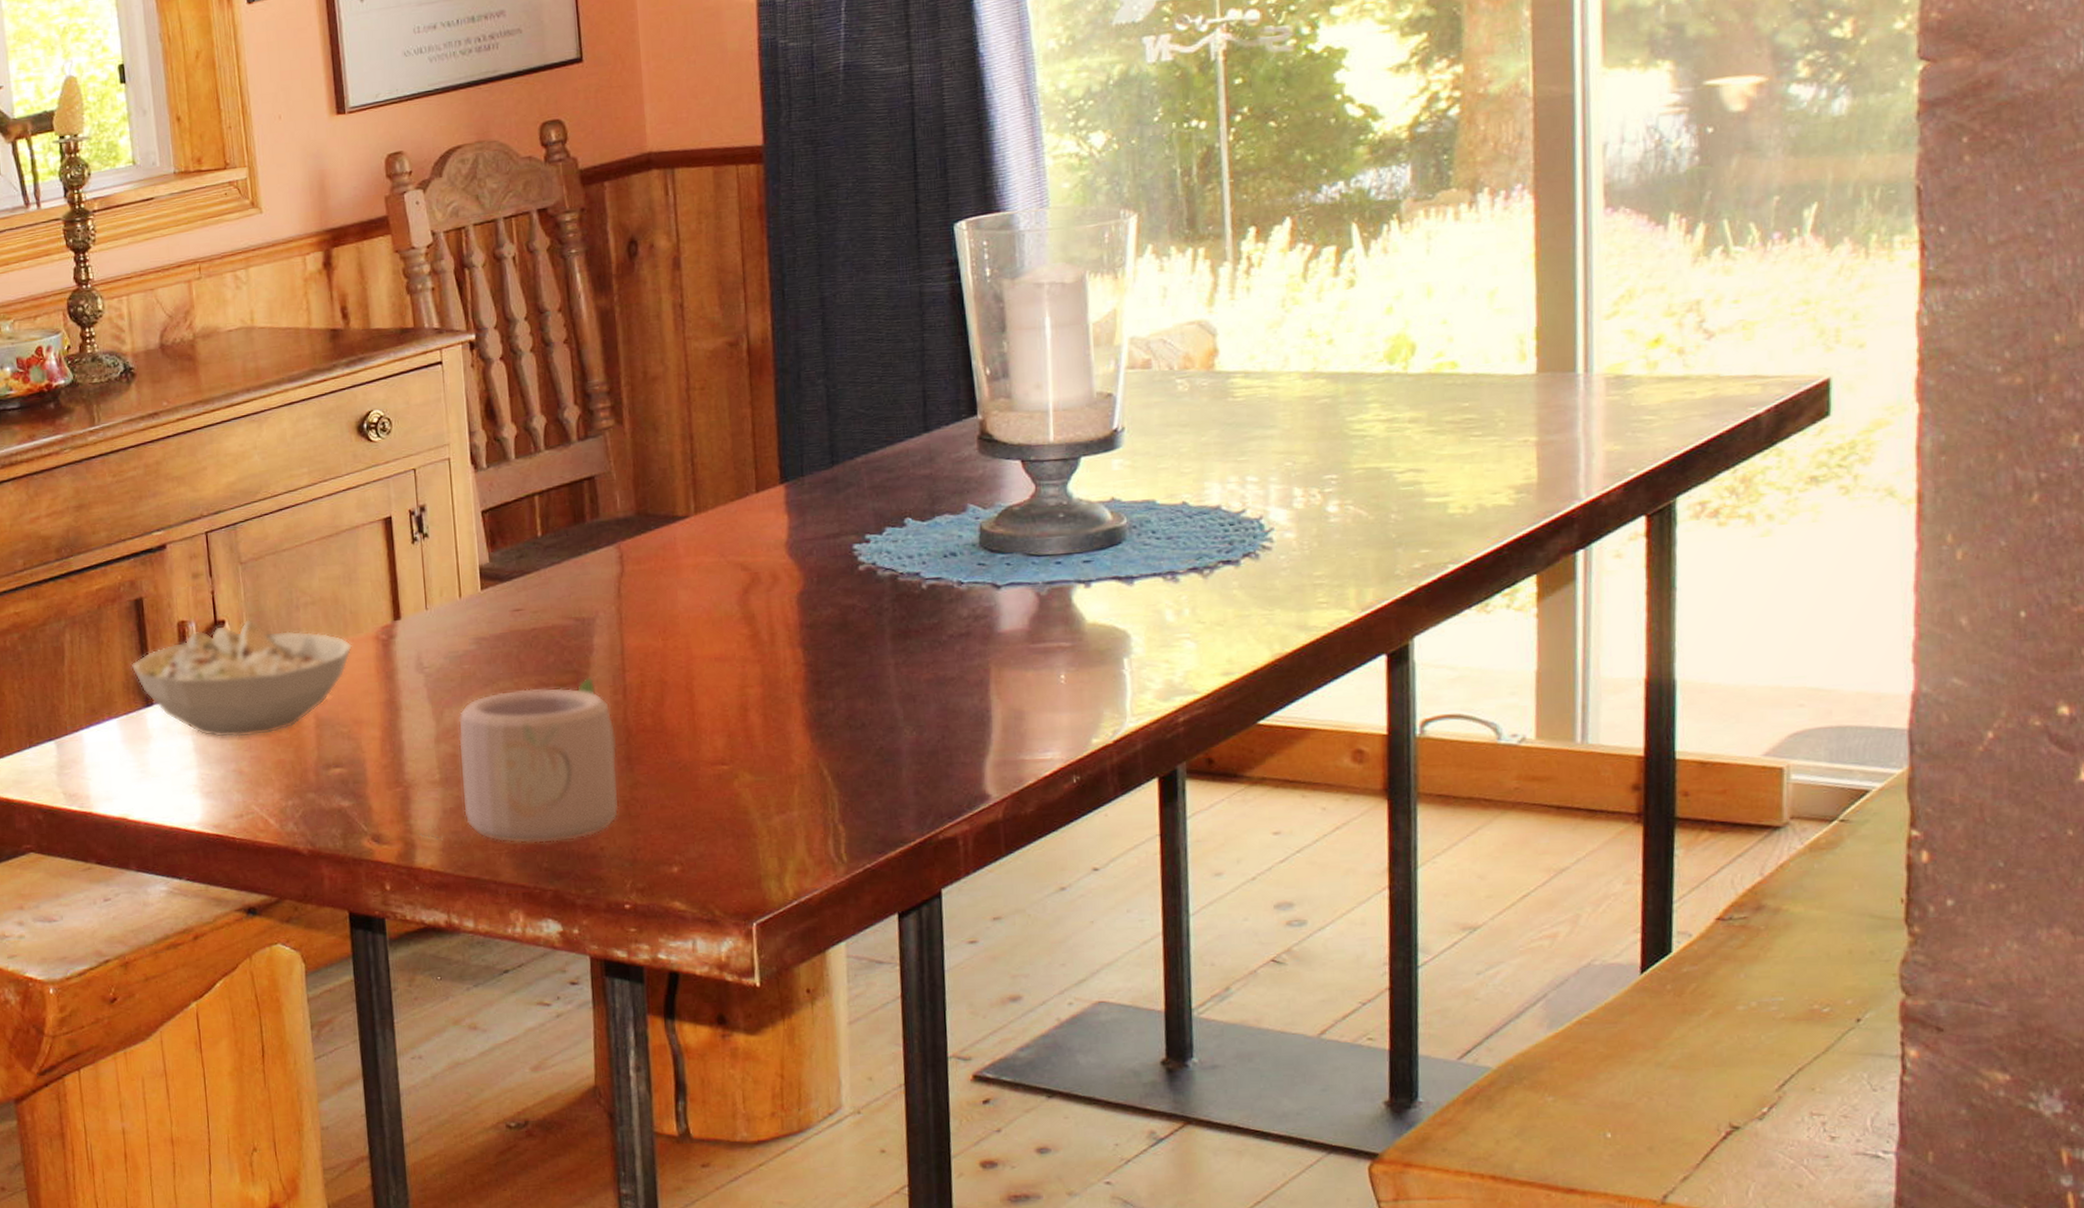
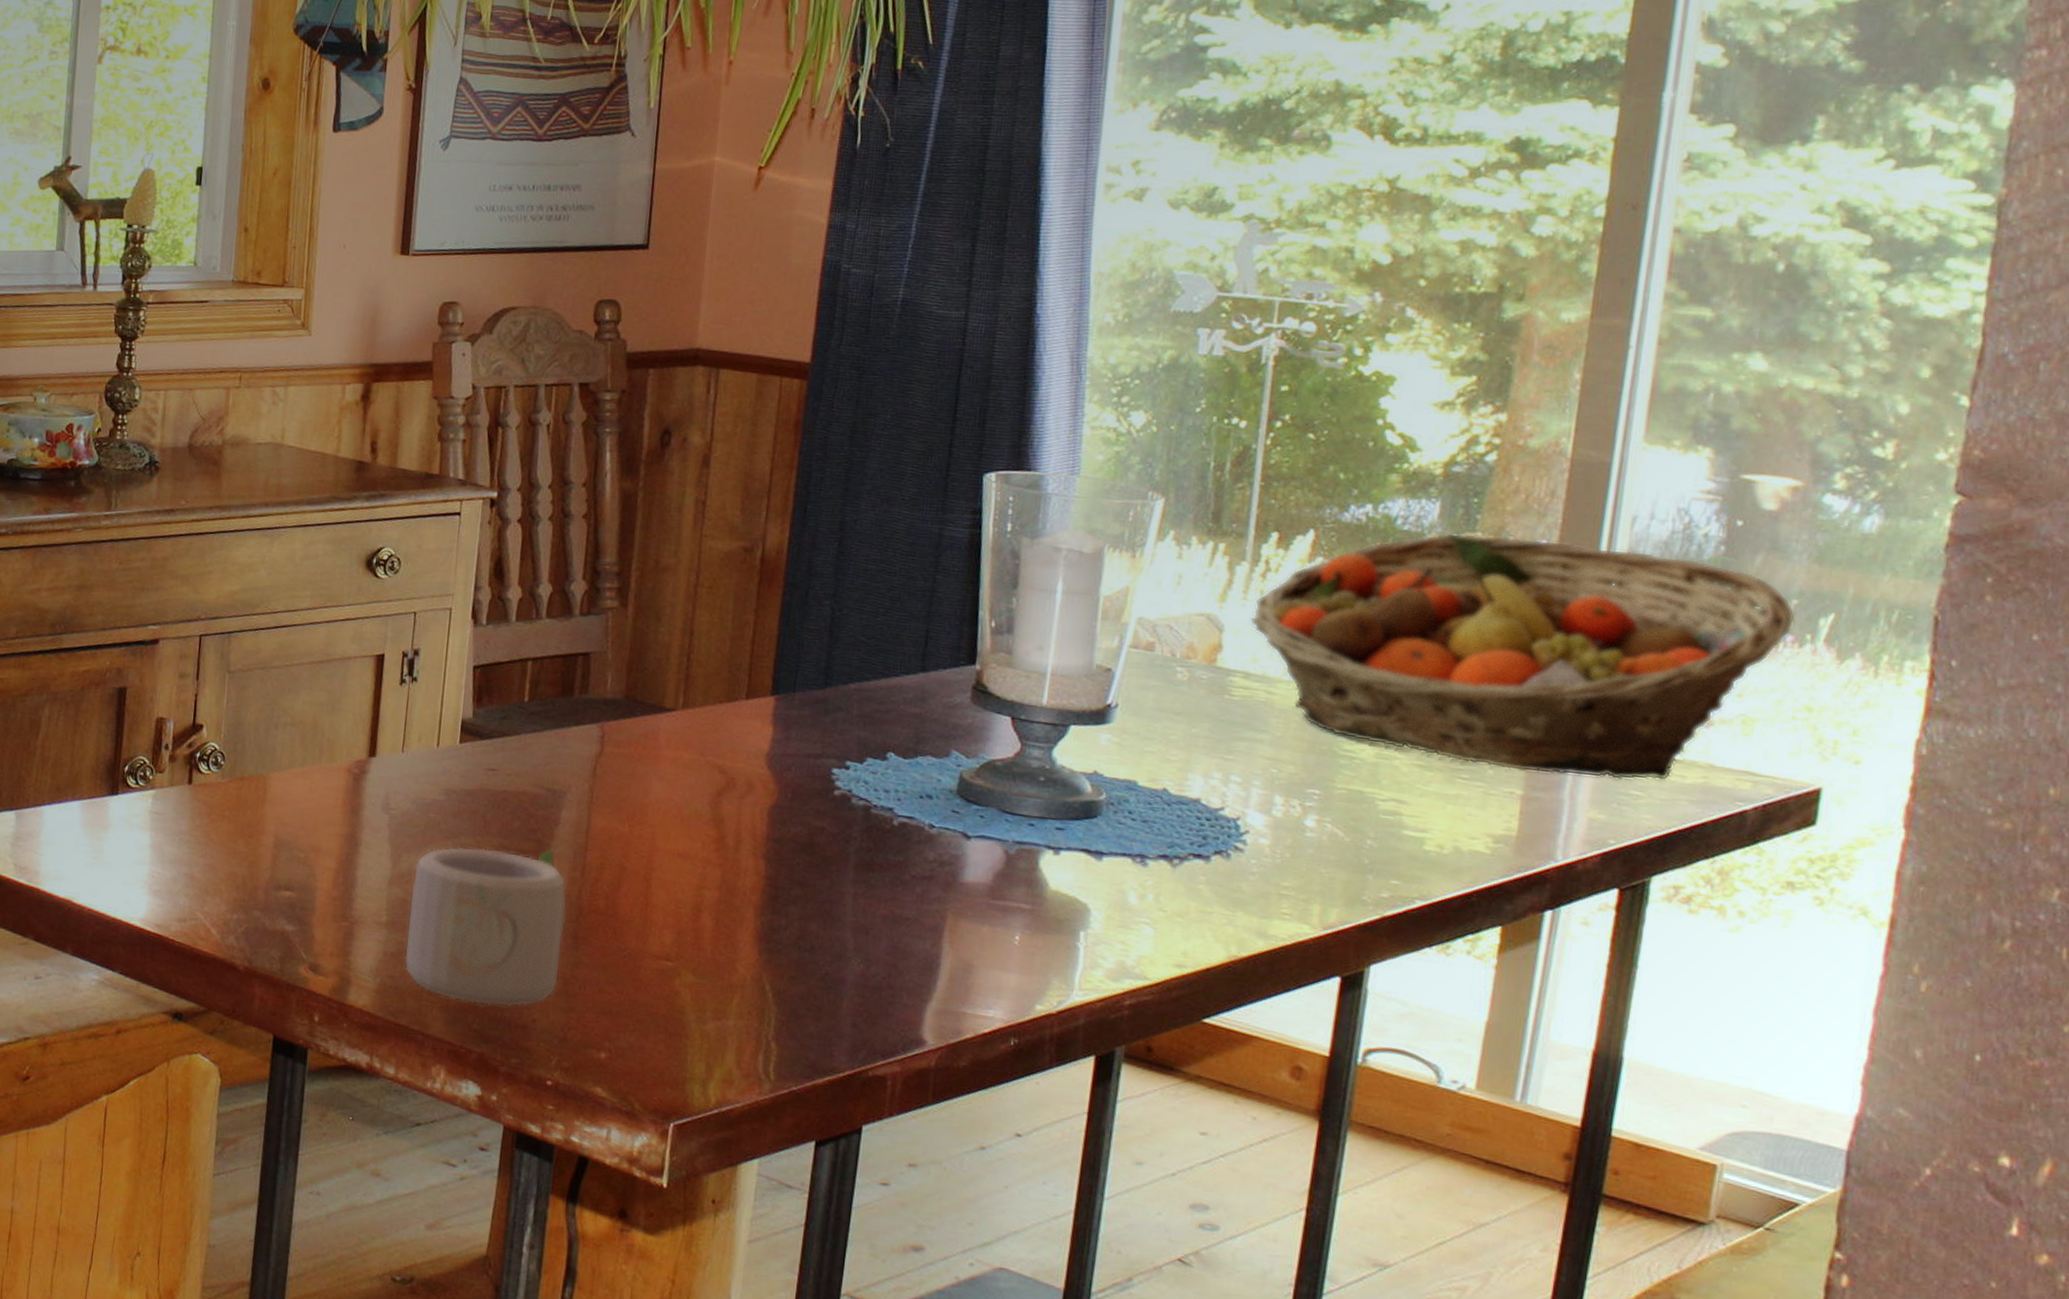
bowl: present [131,619,352,738] -> none [103,728,324,845]
fruit basket: none [1241,174,1779,420] -> present [1250,532,1796,781]

